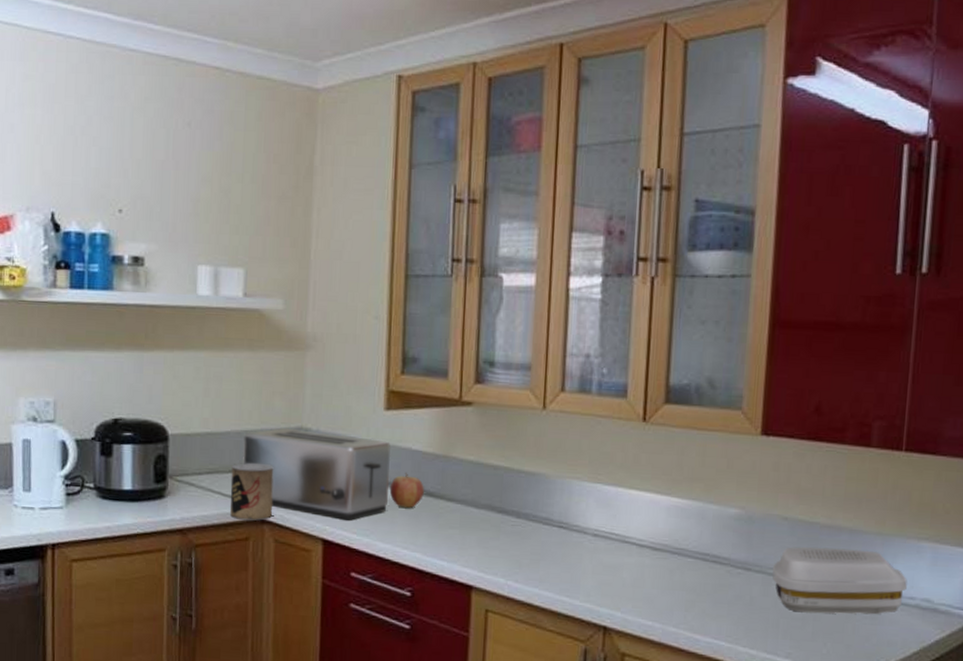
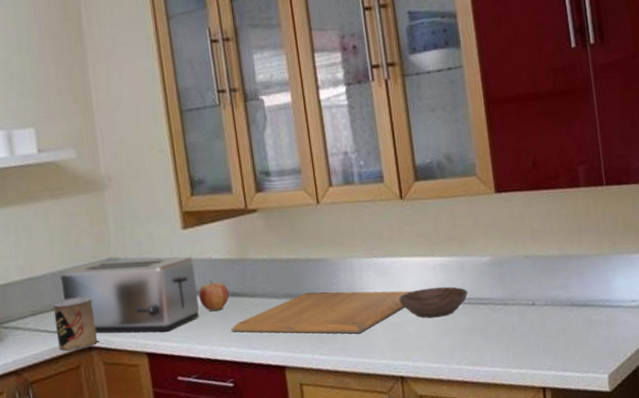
chopping board: none [419,508,637,568] -> present [231,291,413,334]
bowl: none [618,531,704,569] -> present [398,286,468,318]
food container: present [772,547,907,615] -> none [525,269,628,331]

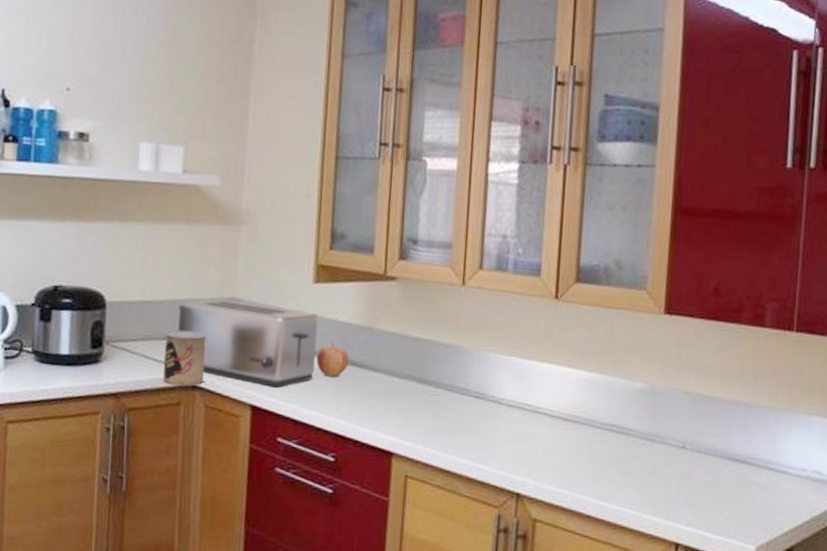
chopping board: present [231,291,413,334] -> none [343,378,548,436]
bowl: present [398,286,468,318] -> none [531,402,611,438]

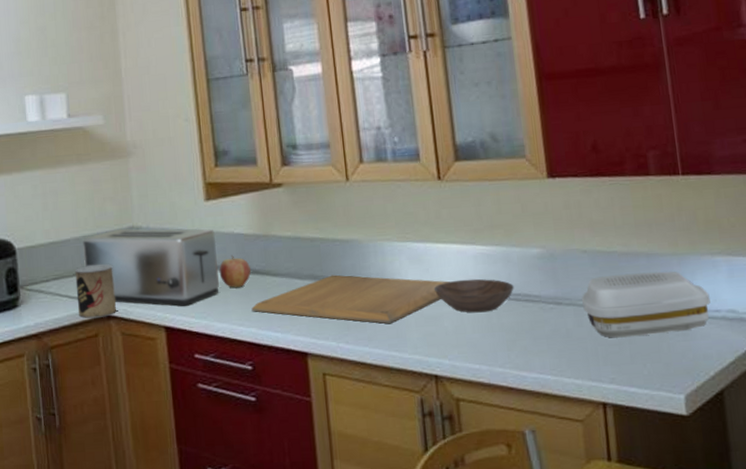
chopping board: none [343,378,548,436] -> present [251,275,450,324]
bowl: none [531,402,611,438] -> present [433,279,514,313]
food container: none [674,419,799,485] -> present [582,271,711,338]

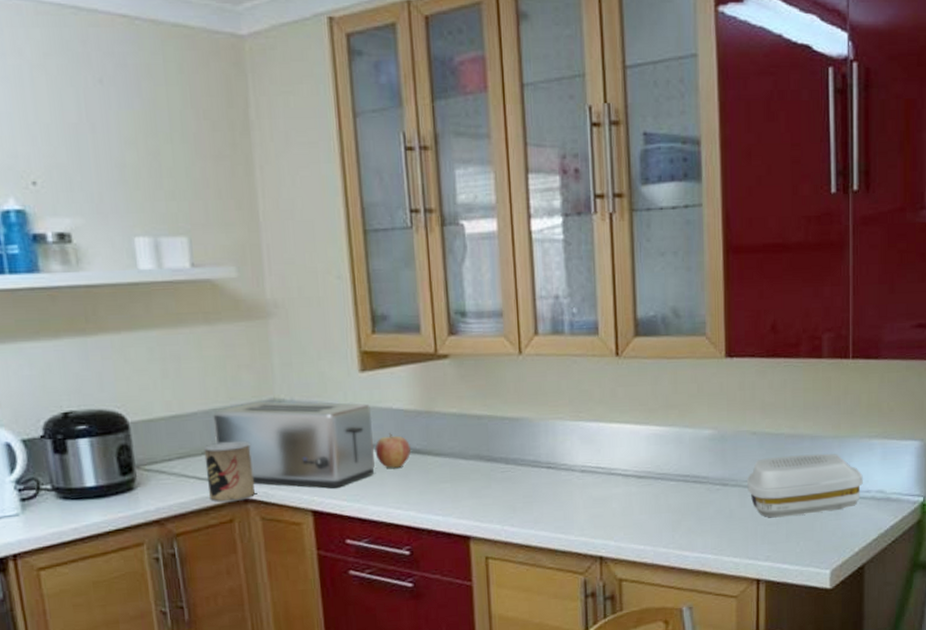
chopping board: present [251,275,450,324] -> none [410,455,621,506]
bowl: present [433,279,514,313] -> none [604,460,684,494]

